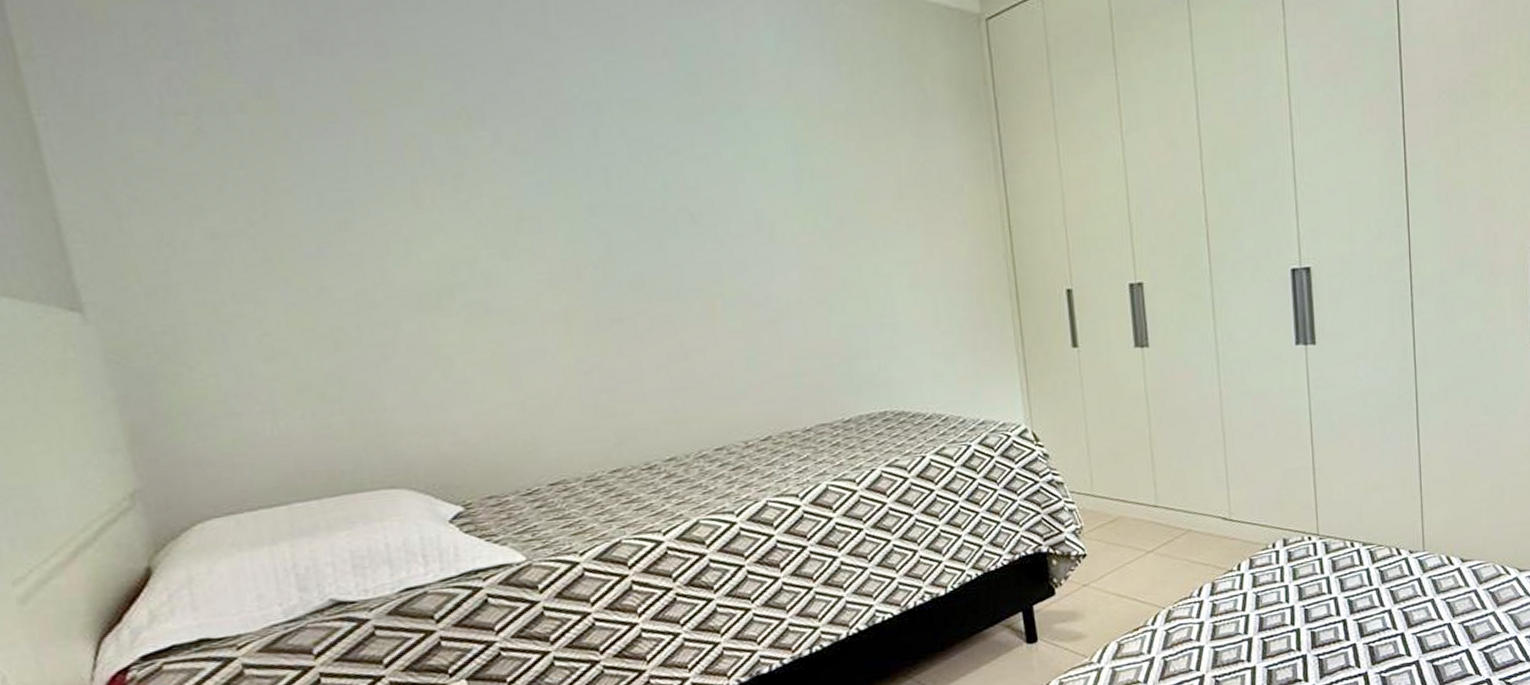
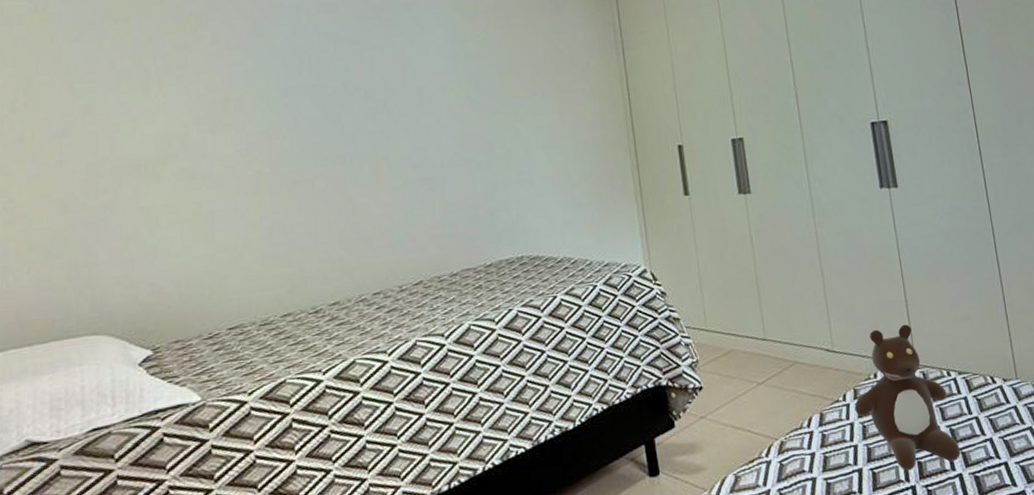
stuffed animal: none [1249,493,1357,641] -> present [854,324,961,471]

